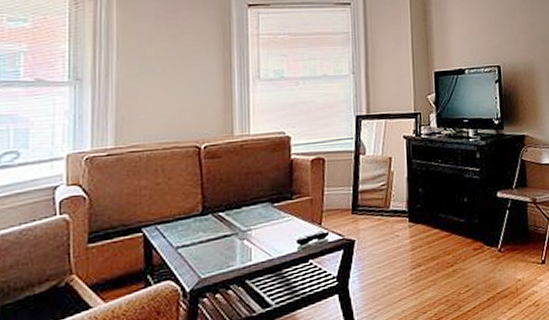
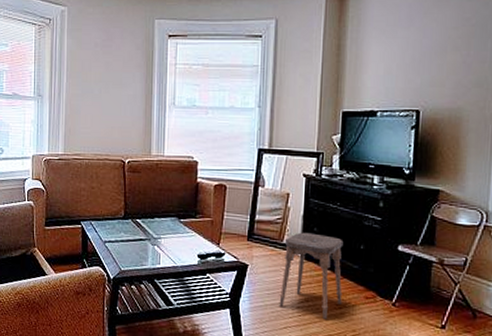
stool: none [390,194,453,282] -> present [279,232,343,320]

